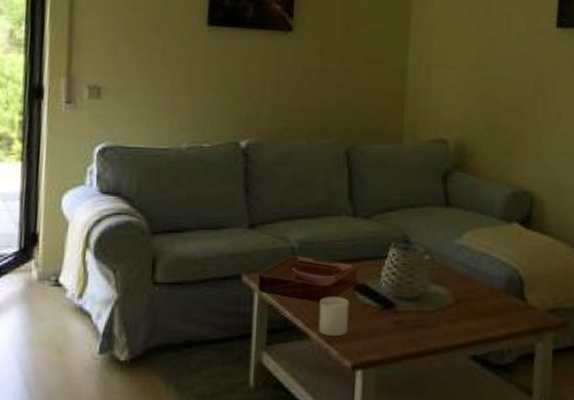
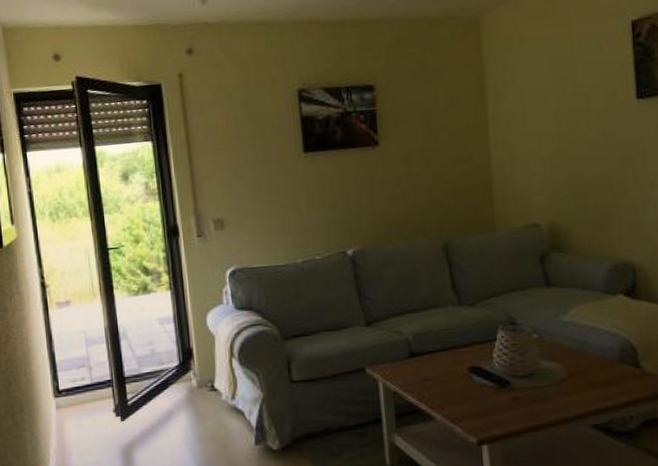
decorative tray: present [258,255,358,302] -> none [380,345,471,387]
mug: present [318,297,350,336] -> none [439,380,469,416]

